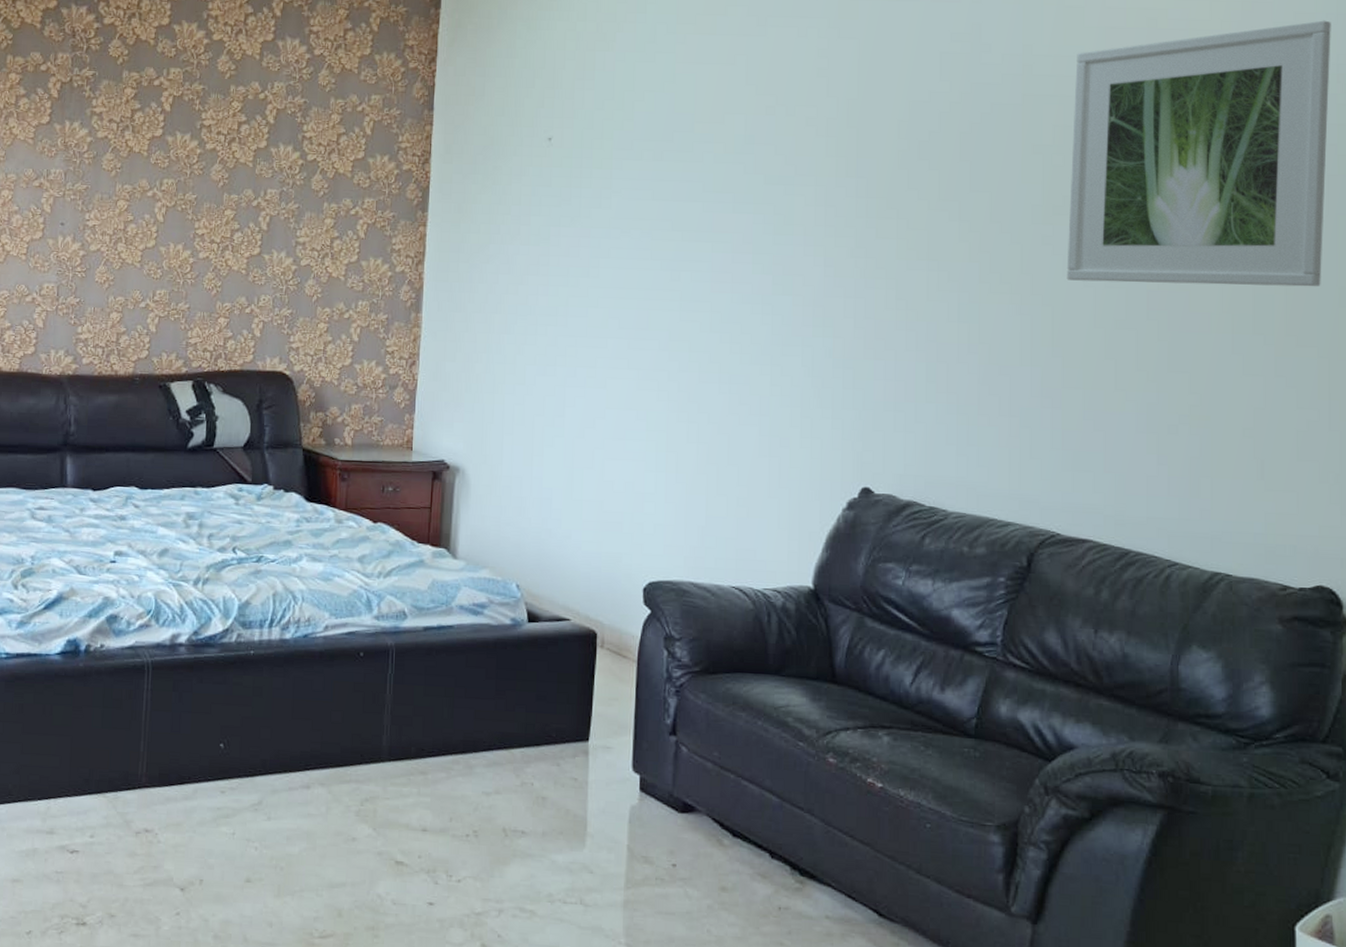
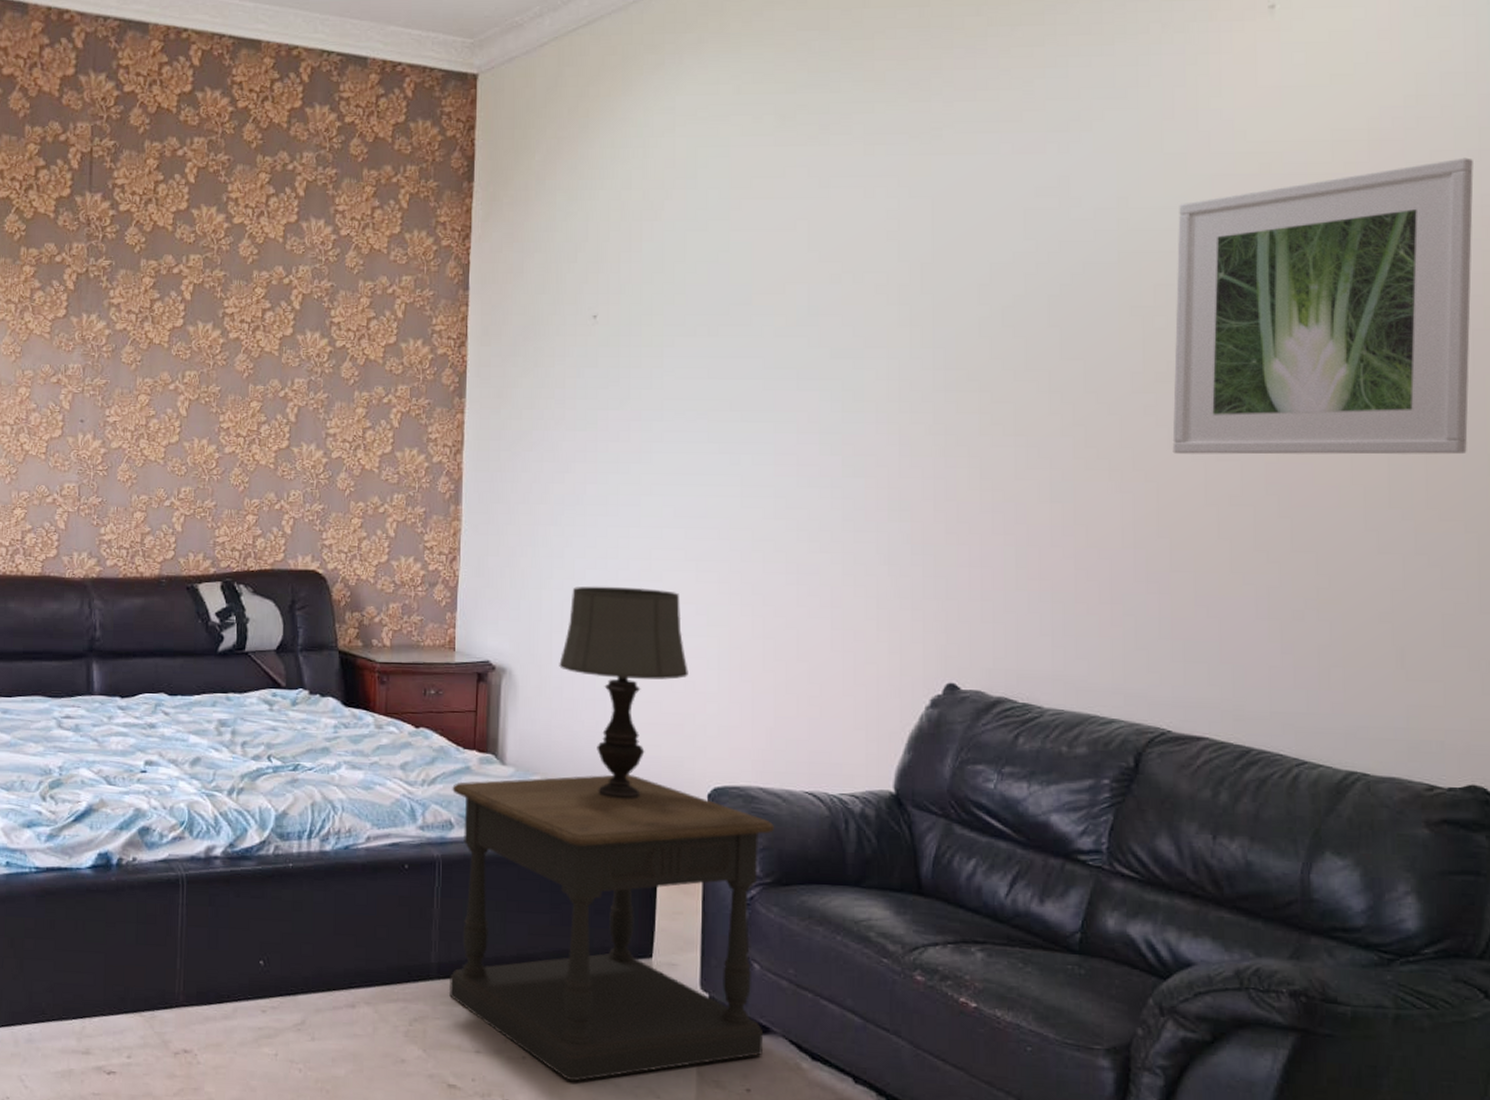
side table: none [398,569,703,858] -> present [448,775,774,1082]
table lamp: none [509,391,628,593] -> present [559,586,688,800]

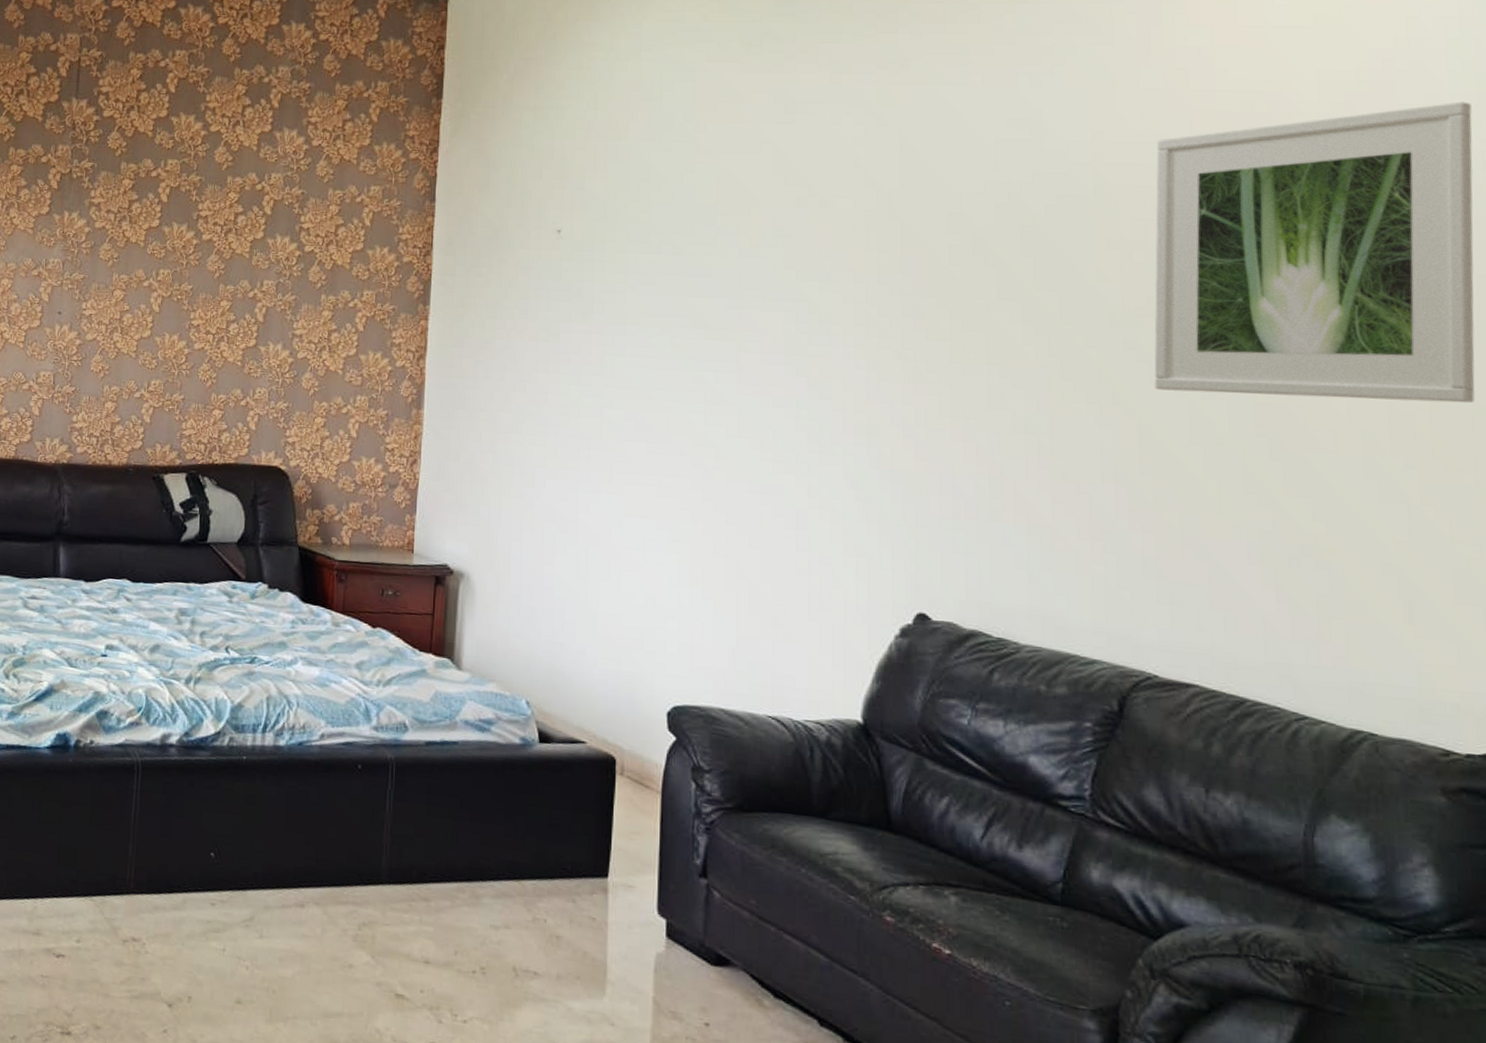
side table: present [448,775,774,1082] -> none [398,684,736,1001]
table lamp: present [559,586,688,800] -> none [517,495,649,713]

